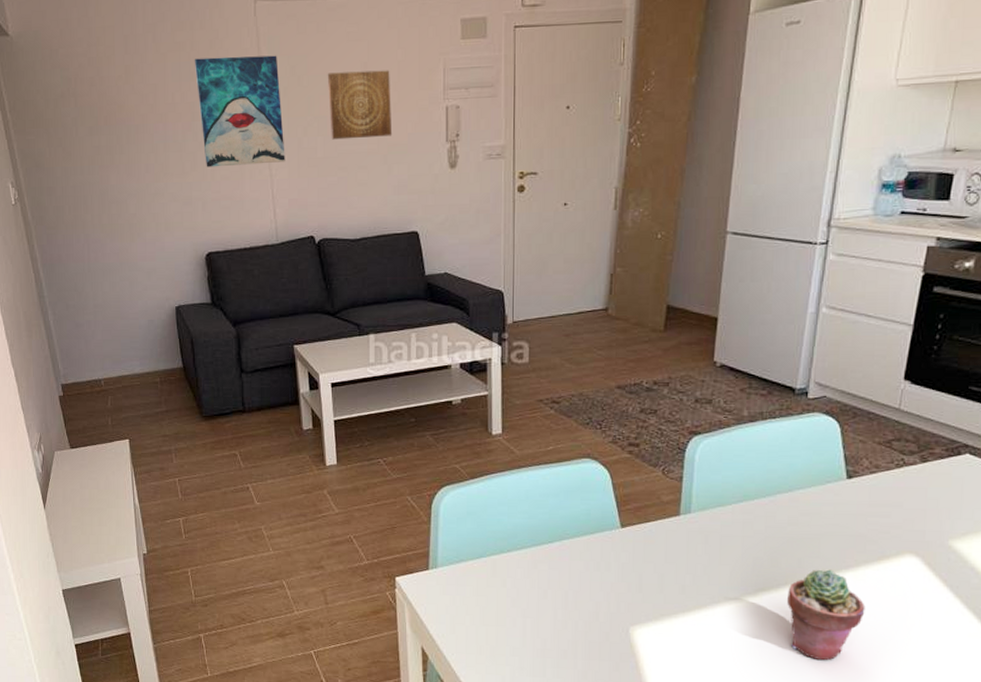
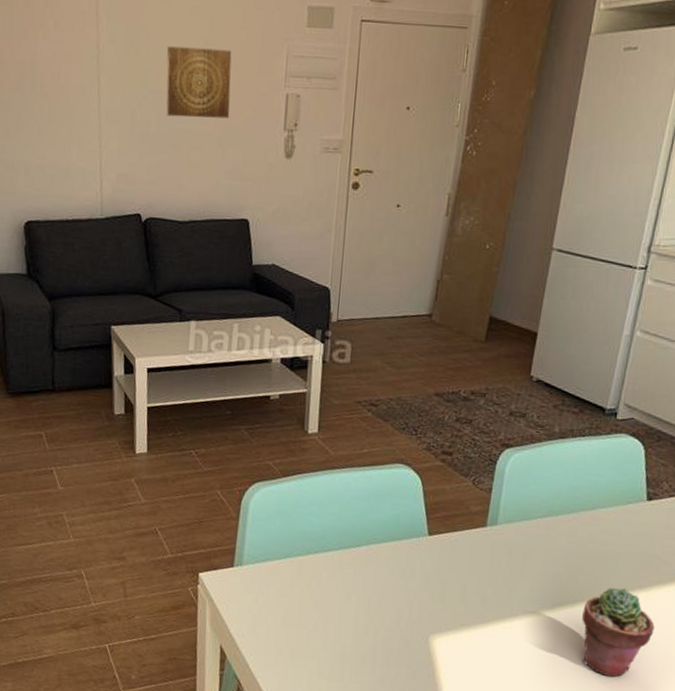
wall art: present [194,55,285,167] -> none [27,15,117,134]

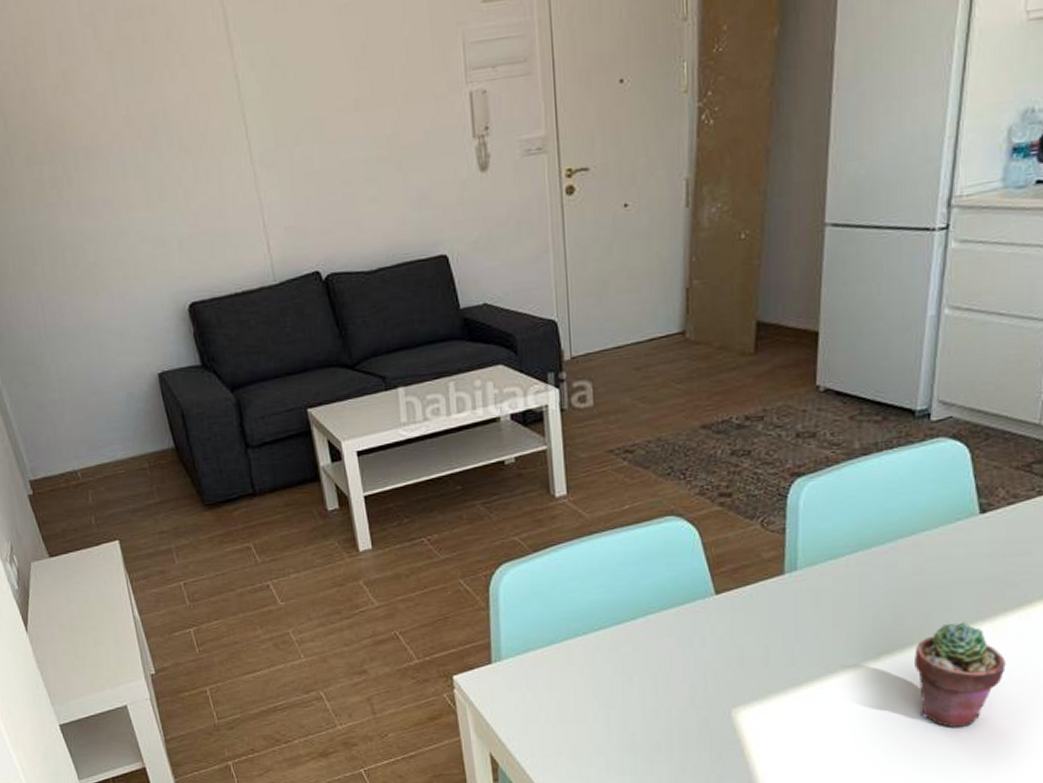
wall art: present [166,46,232,119] -> none [317,50,406,147]

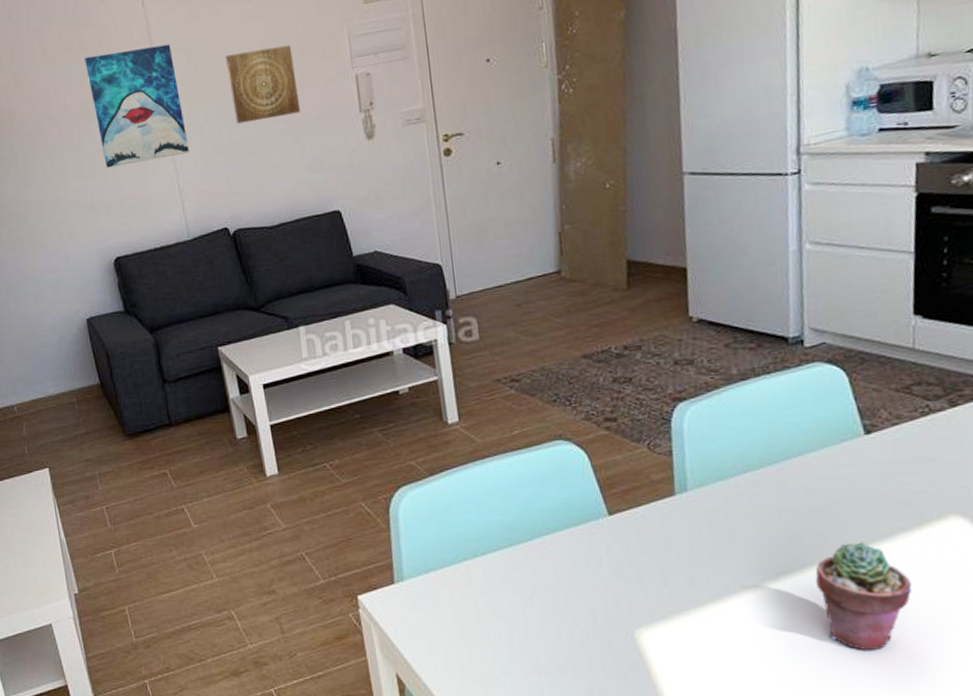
wall art: none [148,42,276,195] -> present [84,44,190,168]
wall art: none [317,50,406,147] -> present [225,44,301,124]

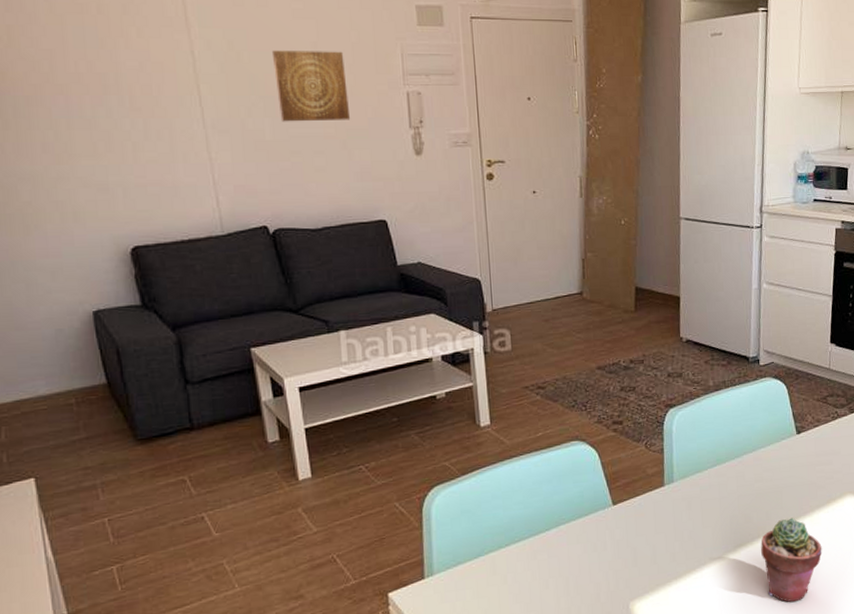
wall art: present [84,44,190,168] -> none [102,23,227,149]

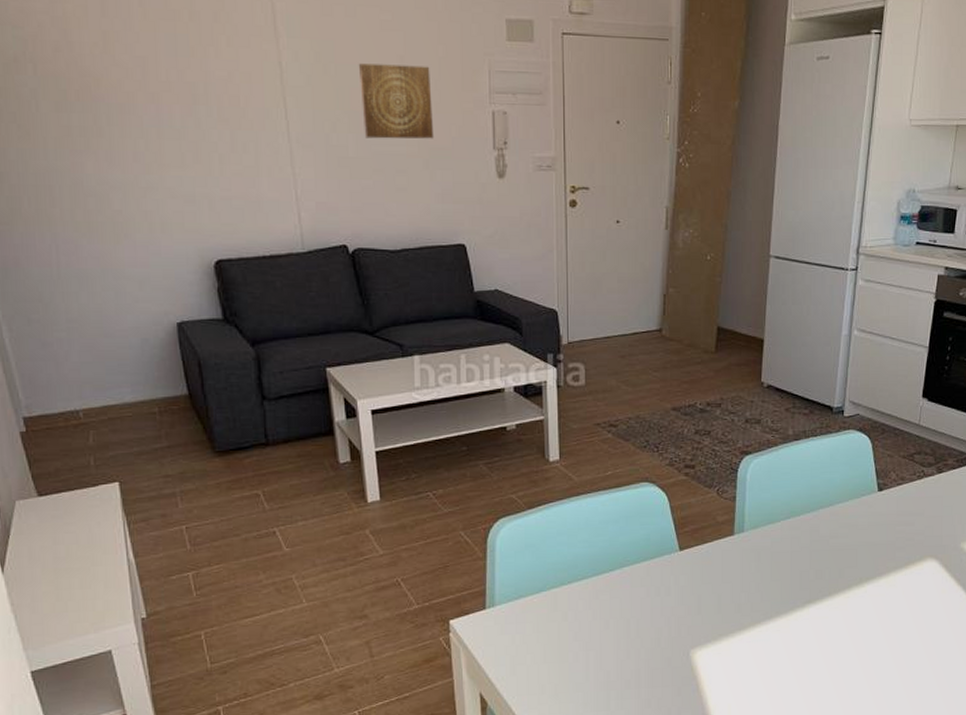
potted succulent: present [761,517,822,603] -> none [831,577,896,665]

